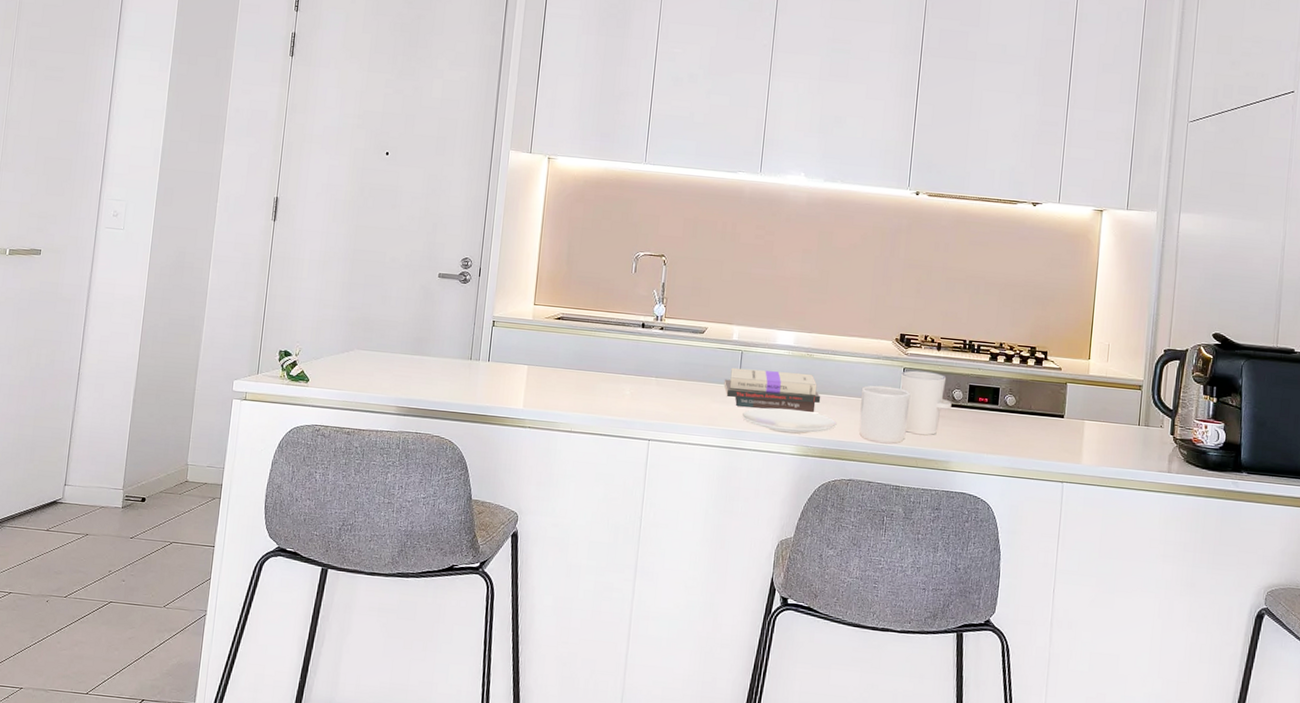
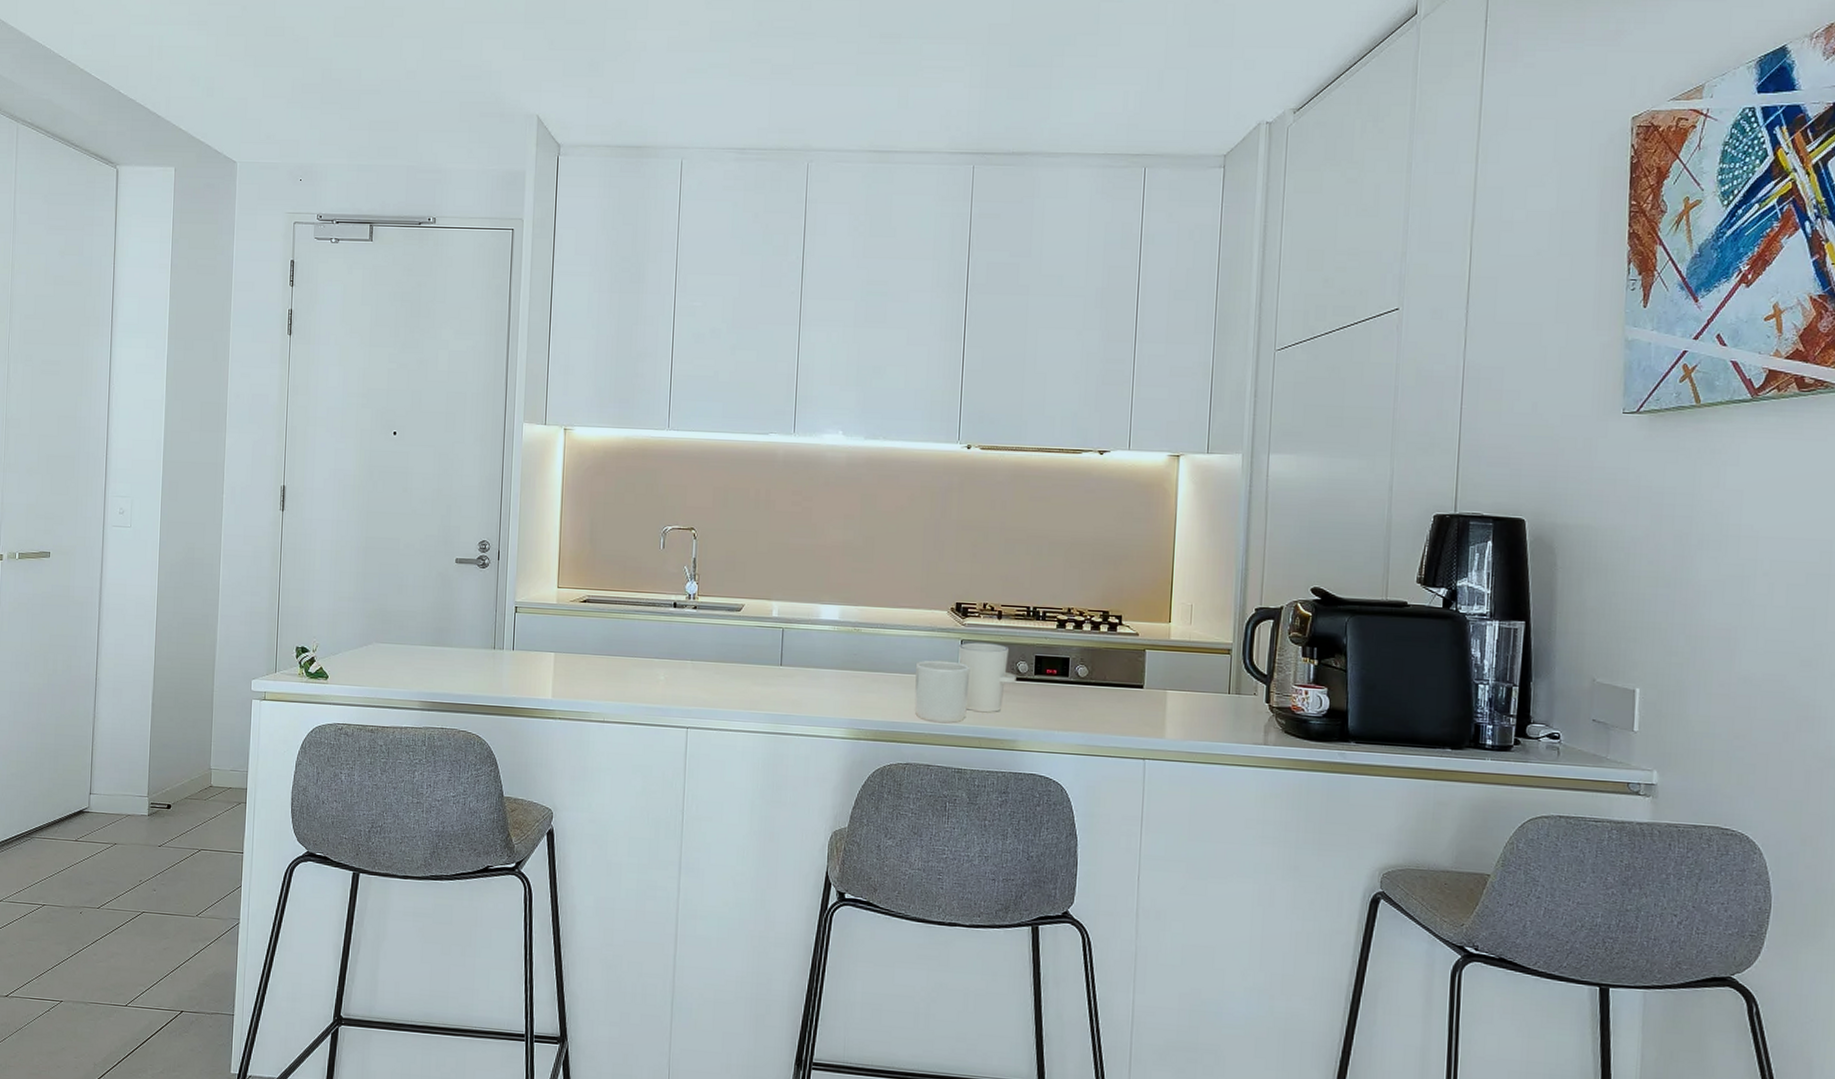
books: present [723,367,821,412] -> none [764,646,872,692]
plate: present [742,407,837,434] -> none [787,688,890,717]

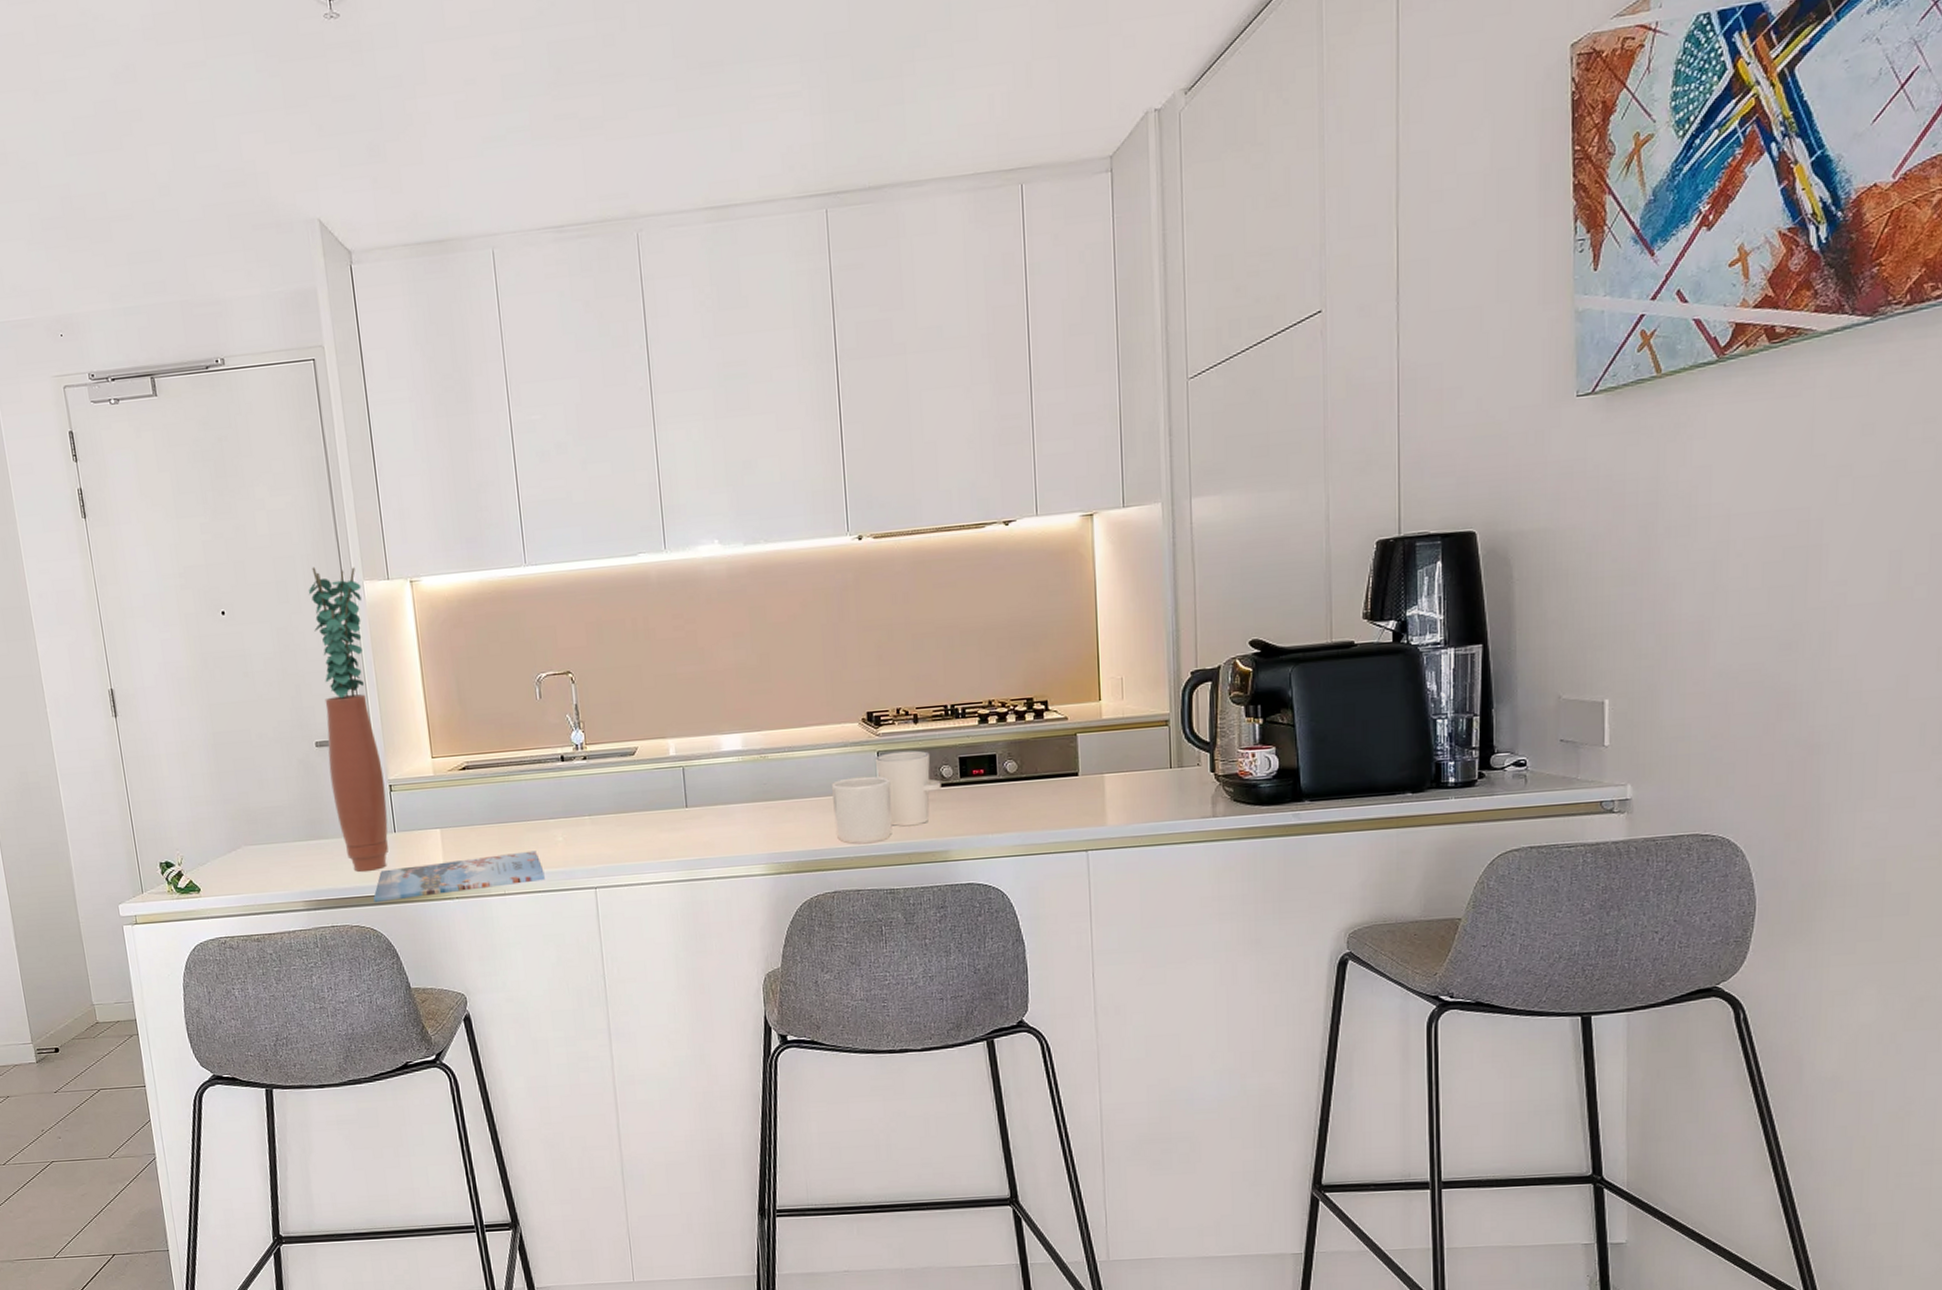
vase: none [463,404,521,683] -> present [308,566,389,873]
magazine: none [483,683,643,714] -> present [373,850,545,903]

